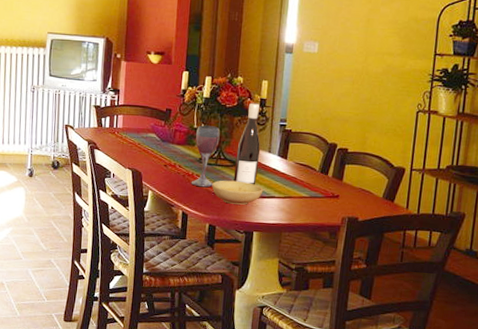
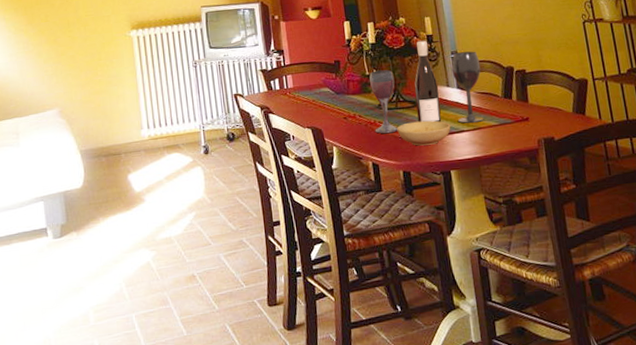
wine glass: none [271,121,306,191] -> present [451,51,484,123]

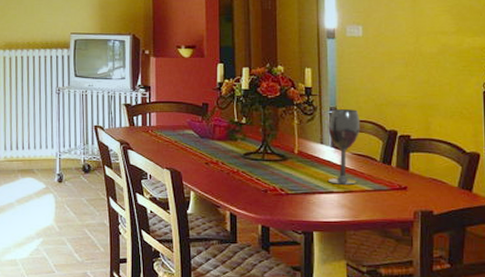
cup: present [369,69,398,134] -> none [237,118,264,185]
bowl: present [397,120,451,146] -> none [261,176,319,202]
bottle: present [414,40,442,123] -> none [284,92,311,180]

